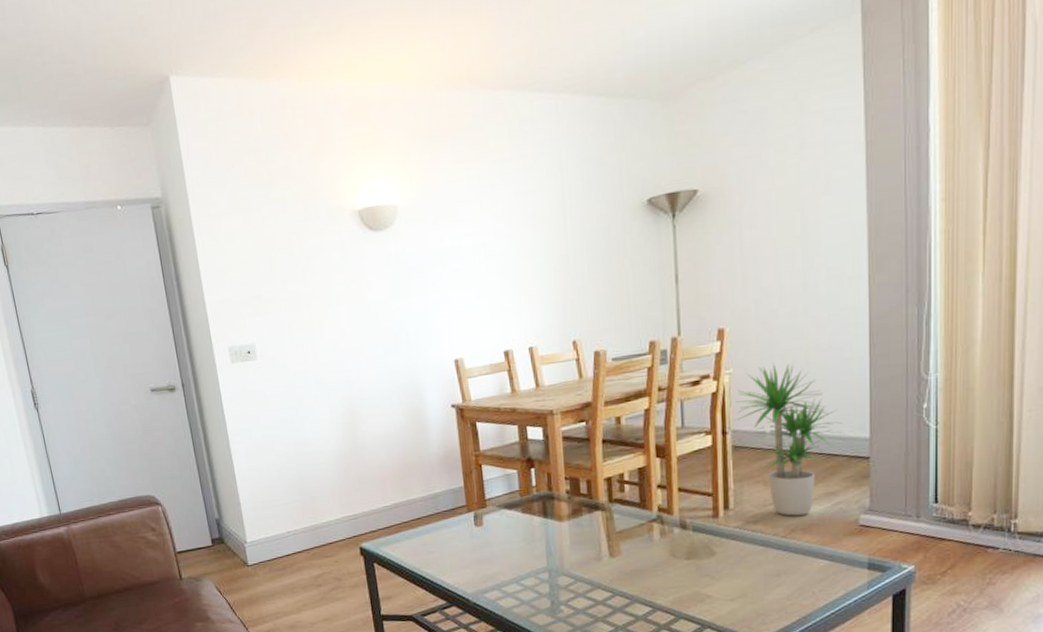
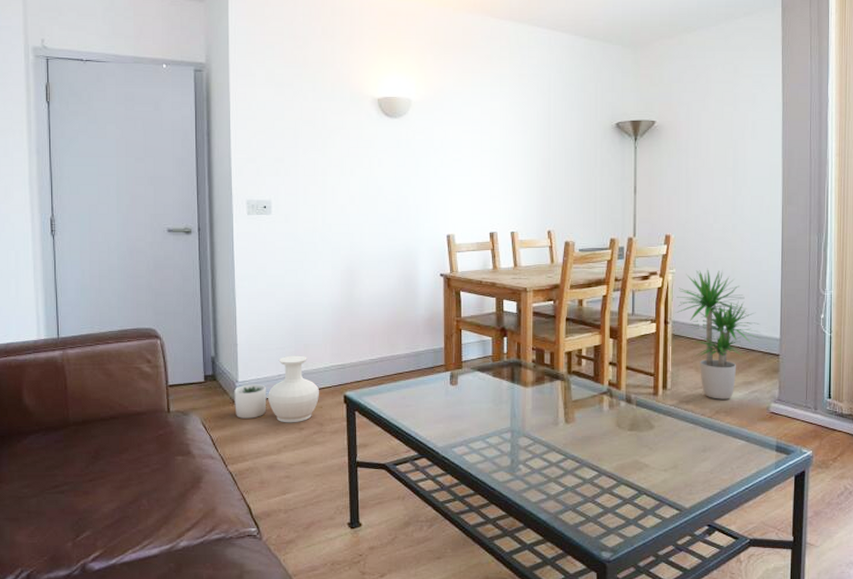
planter: none [244,543,280,580] -> present [234,384,267,419]
vase: none [279,509,334,581] -> present [268,355,320,423]

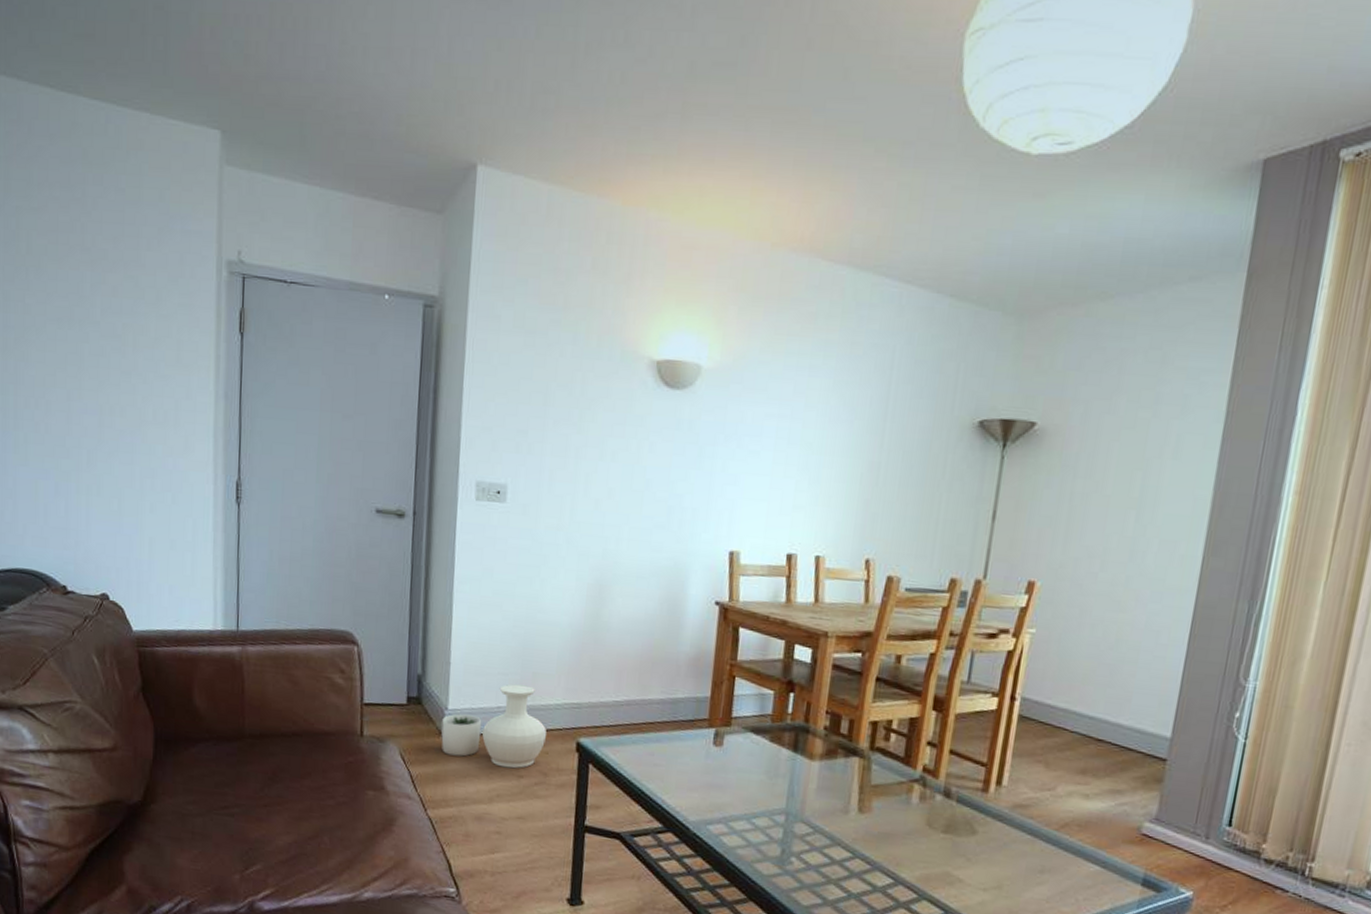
potted plant: present [675,268,761,399] -> none [1027,631,1145,810]

